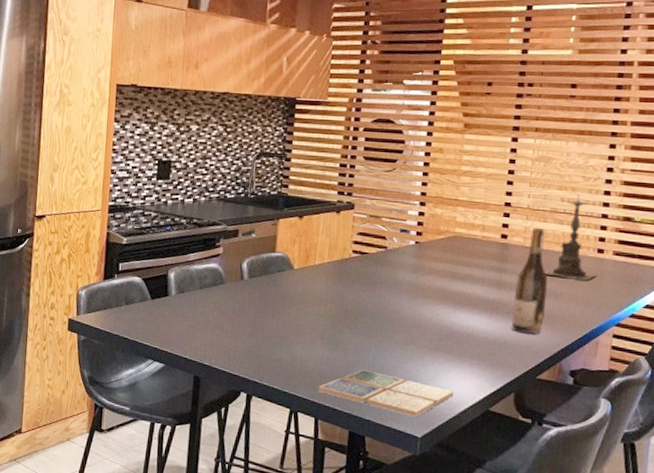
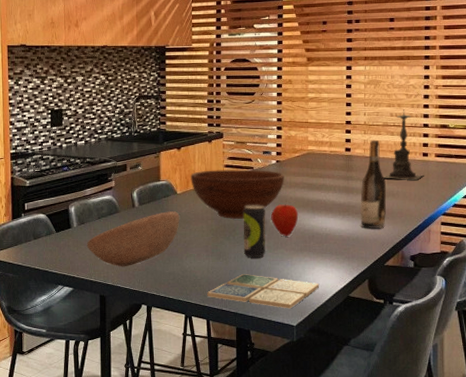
bowl: none [184,288,295,347] -> present [86,211,180,267]
fruit bowl: none [311,245,424,307] -> present [190,169,284,220]
beverage can: none [365,290,397,353] -> present [243,205,266,258]
apple: none [403,293,437,331] -> present [271,204,299,236]

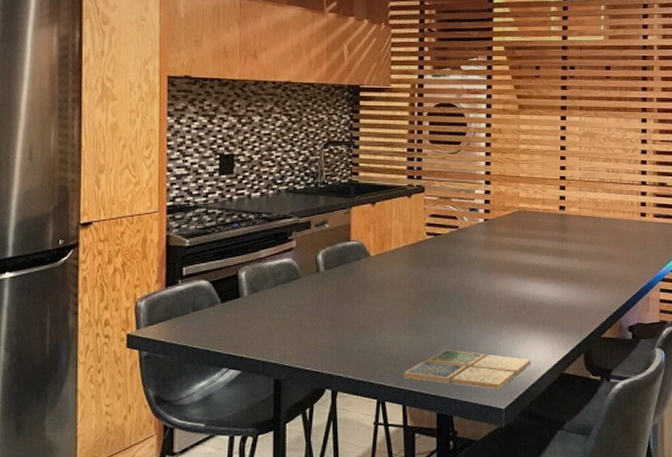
bowl: present [86,211,180,267] -> none [259,277,373,344]
fruit bowl: present [190,169,284,220] -> none [386,228,493,287]
beverage can: present [243,205,266,258] -> none [446,269,472,331]
apple: present [271,204,299,236] -> none [478,269,509,305]
wine bottle: present [360,139,387,229] -> none [575,197,603,297]
candle holder: present [383,109,424,180] -> none [600,165,642,242]

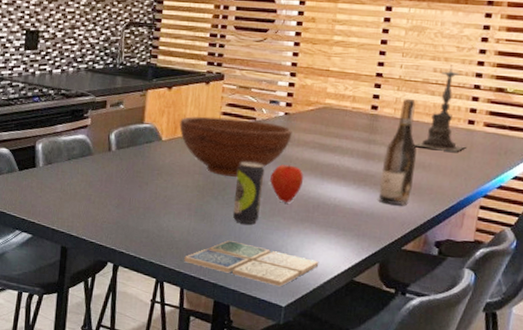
fruit bowl: none [386,228,493,287] -> present [179,116,292,178]
beverage can: none [446,269,472,331] -> present [232,161,265,224]
apple: none [478,269,509,305] -> present [270,164,304,202]
wine bottle: none [575,197,603,297] -> present [378,98,417,206]
candle holder: none [600,165,642,242] -> present [414,65,466,152]

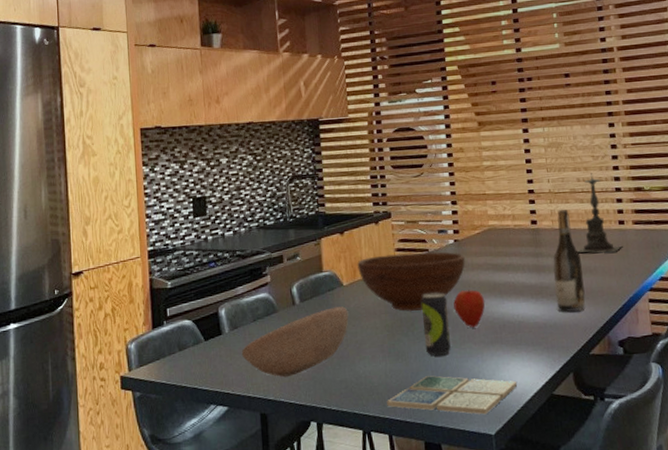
bowl: none [51,159,162,218] -> present [241,306,349,378]

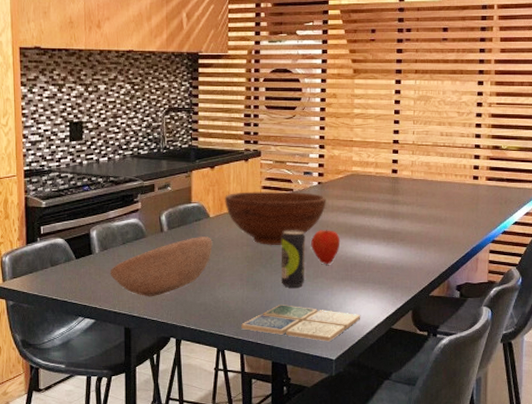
wine bottle: present [553,209,585,312] -> none [406,161,434,257]
candle holder: present [577,173,623,253] -> none [431,128,474,205]

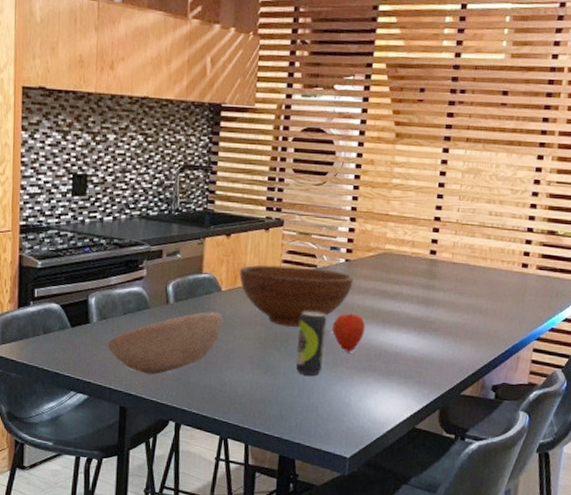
drink coaster: present [241,305,361,342] -> none [248,393,382,438]

